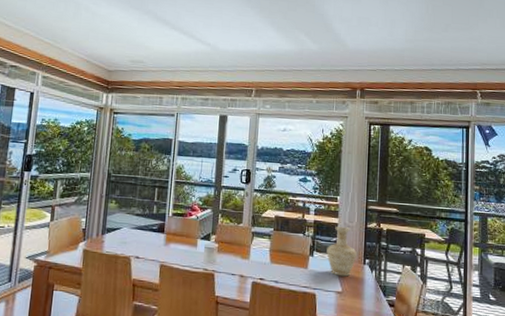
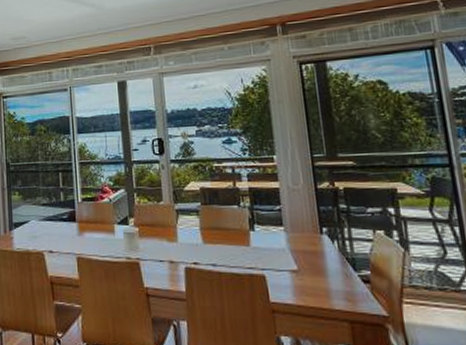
vase: present [326,227,357,277] -> none [270,191,310,251]

